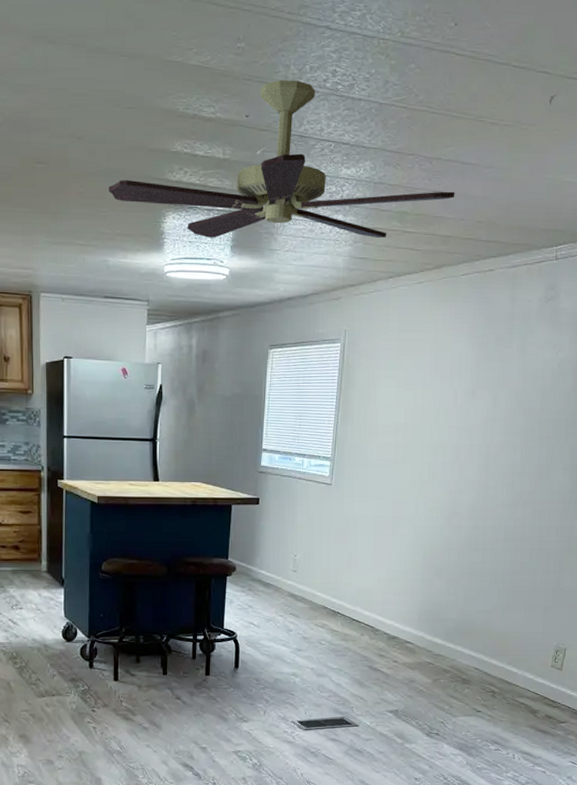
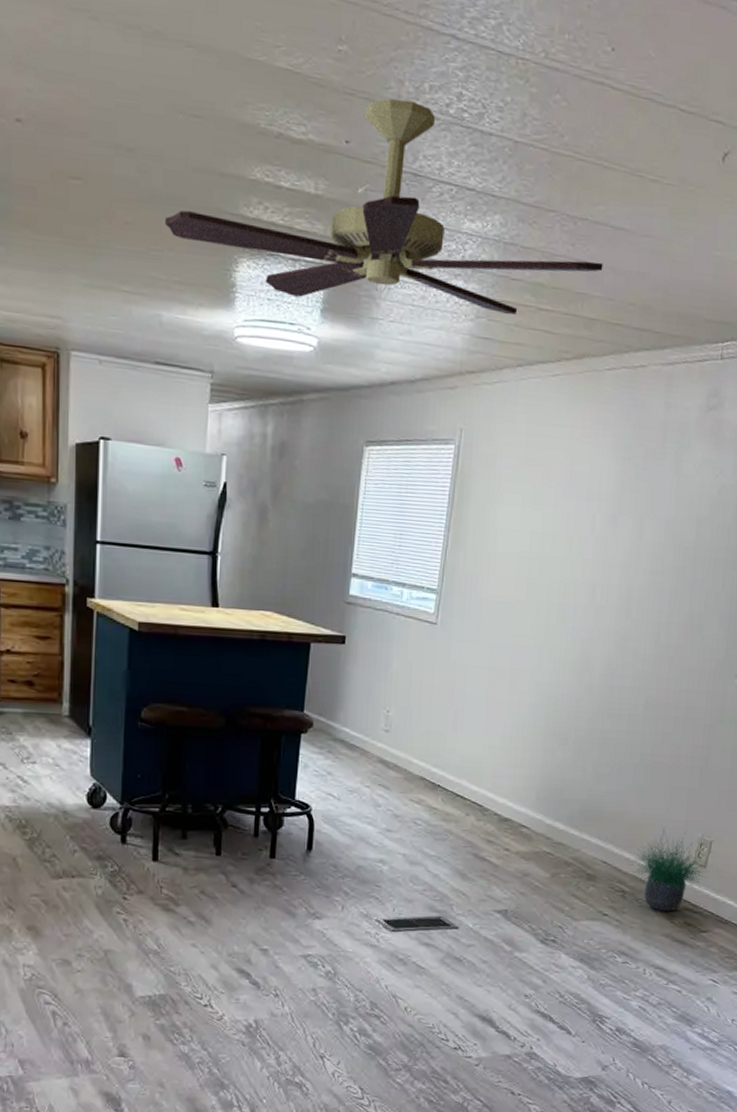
potted plant: none [493,638,567,707] -> present [625,827,712,912]

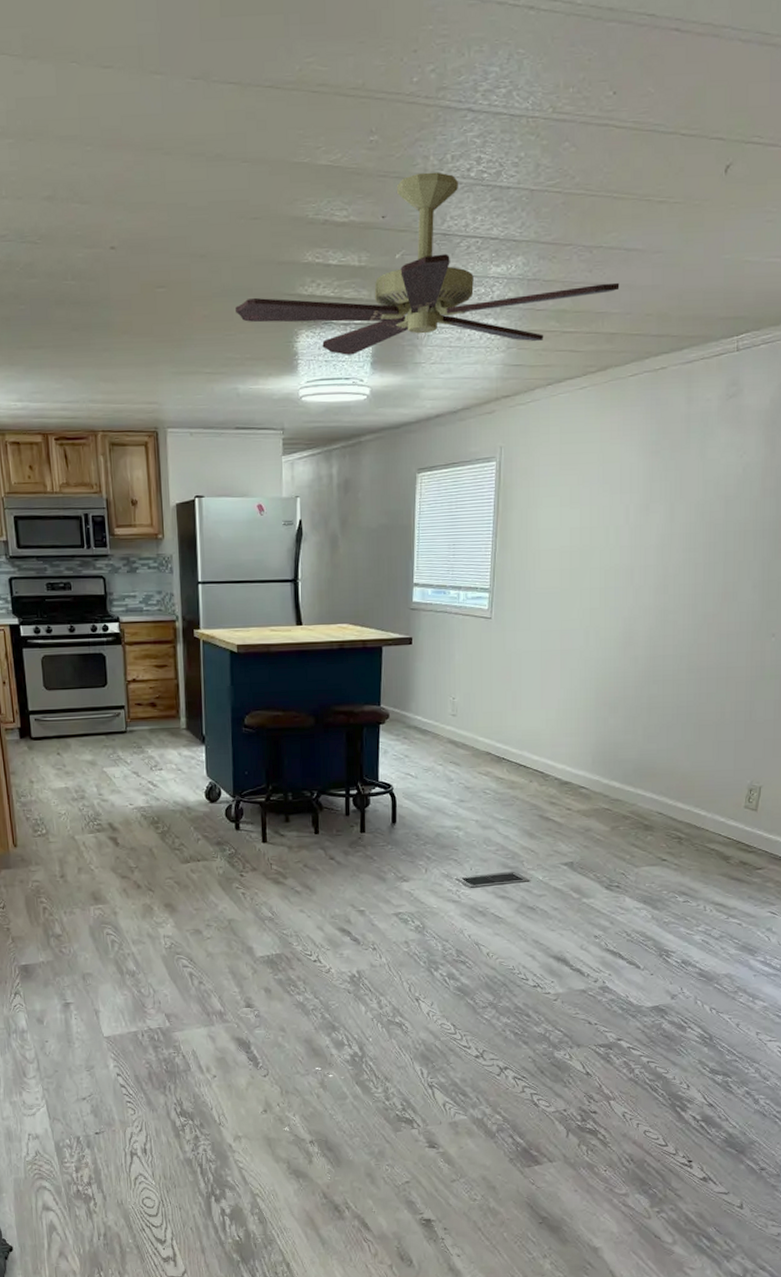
potted plant: present [625,827,712,912] -> none [679,777,762,853]

